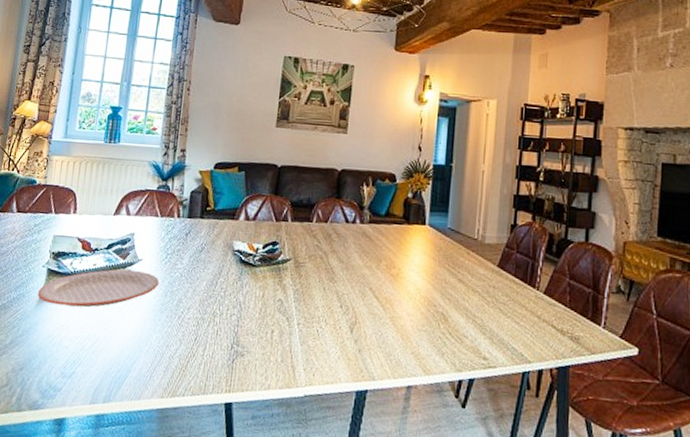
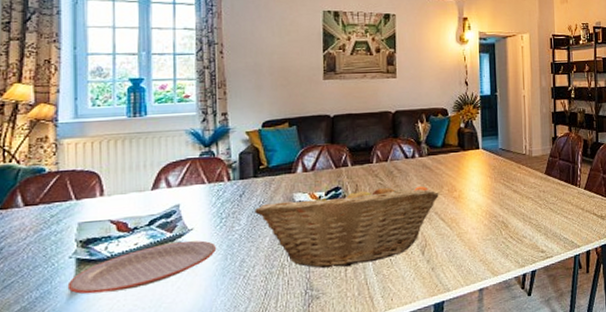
fruit basket: none [197,241,376,329] -> present [255,183,439,268]

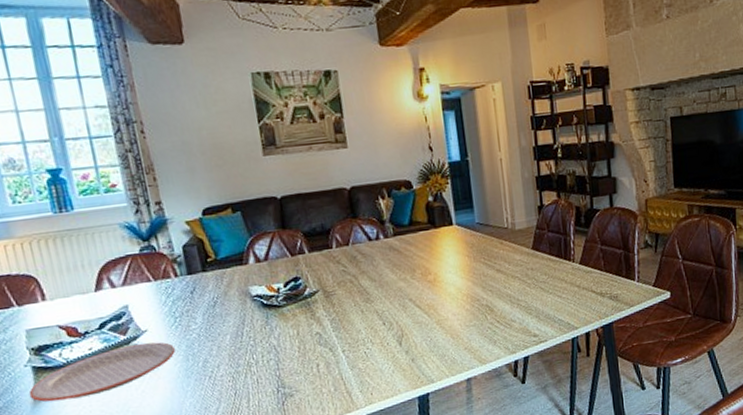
fruit basket: present [255,183,439,268] -> none [209,271,412,365]

